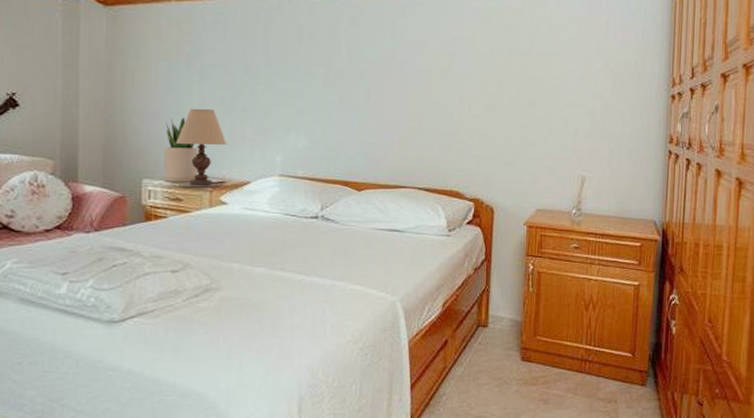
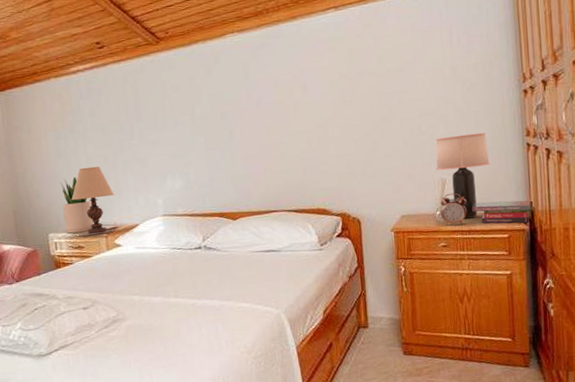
alarm clock: none [575,192,604,228] -> present [440,193,467,226]
table lamp: none [577,132,631,222] -> present [435,132,490,219]
books: none [608,205,666,234] -> present [472,200,532,224]

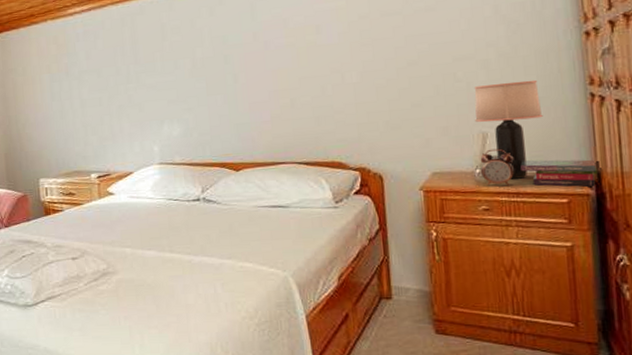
planter: present [60,176,94,234] -> none [53,120,86,179]
table lamp: present [71,166,116,236] -> none [64,110,109,183]

